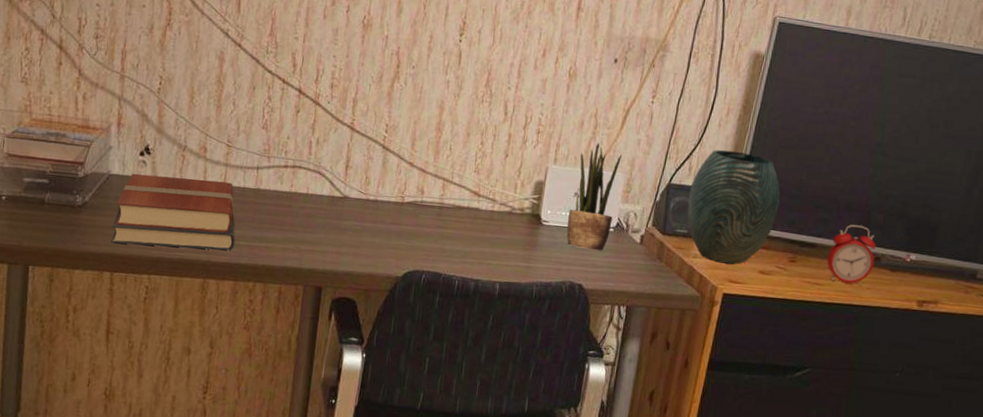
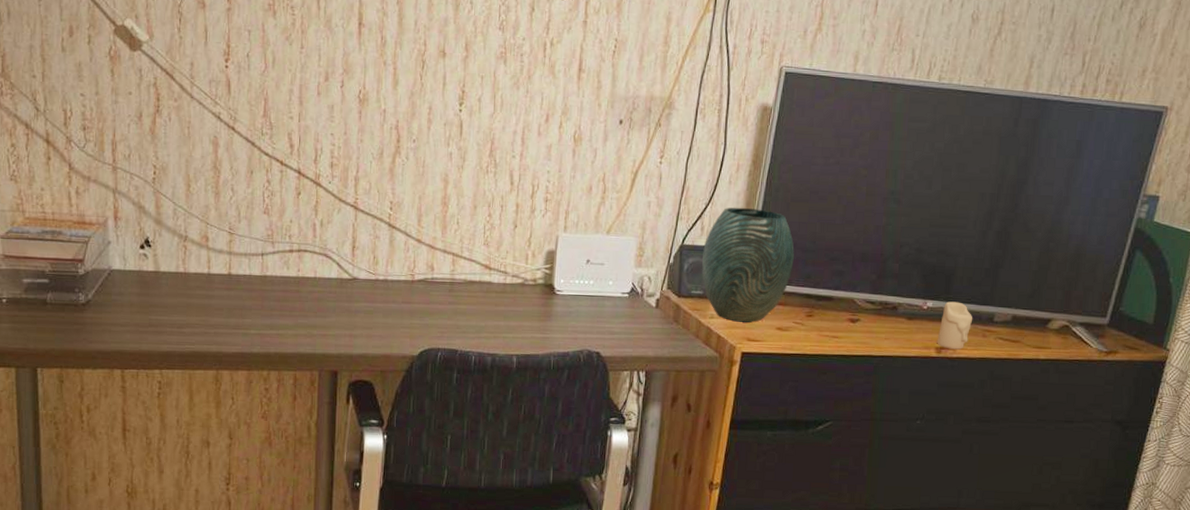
books: present [111,173,236,251] -> none [118,267,245,341]
potted plant: present [566,142,623,250] -> none [581,207,633,316]
alarm clock: present [827,224,877,285] -> none [844,275,893,335]
candle: none [918,255,956,305] -> present [937,301,973,350]

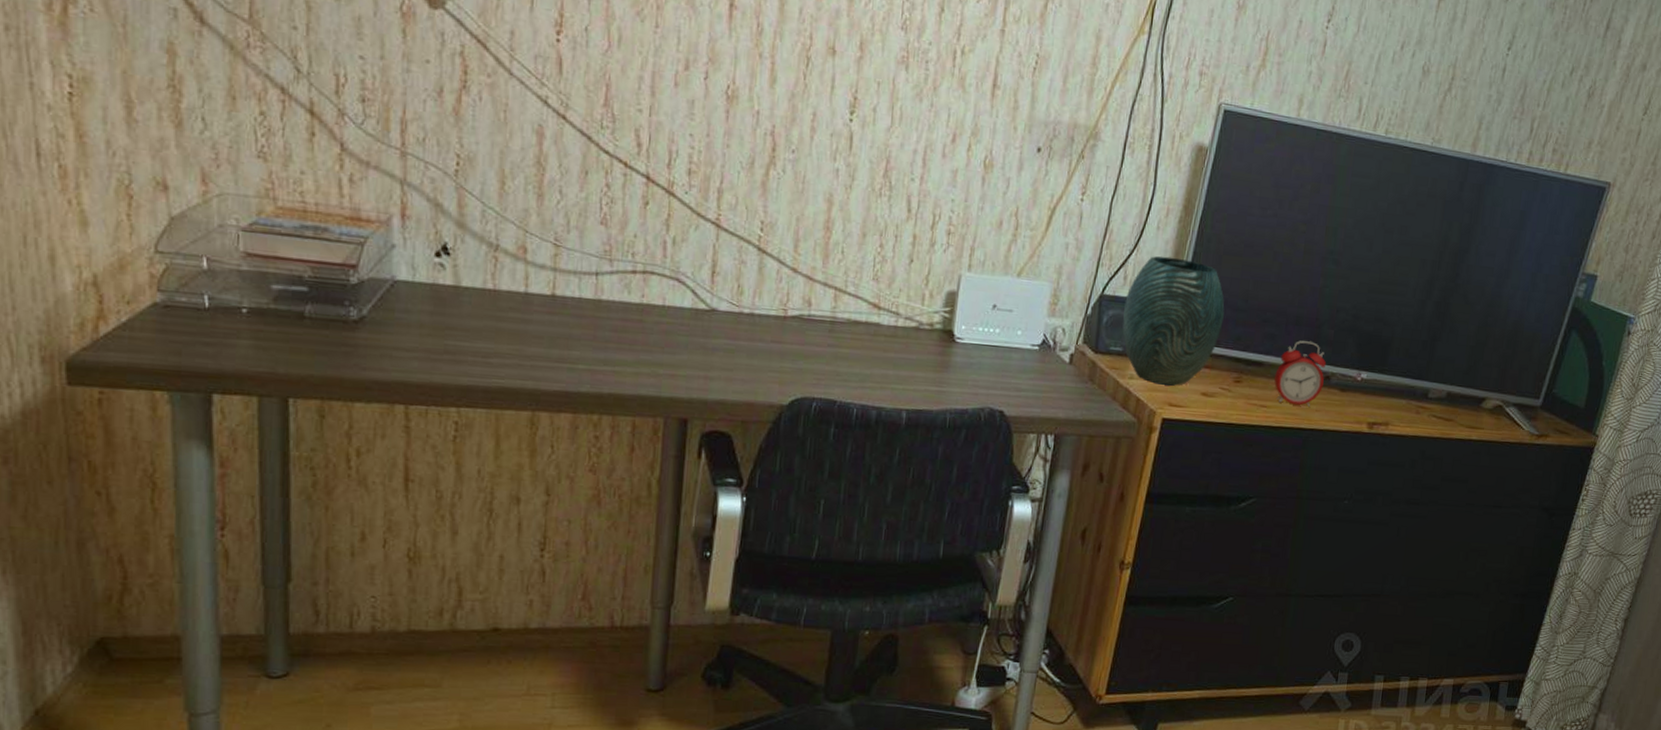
alarm clock: none [844,275,893,335] -> present [1274,340,1327,407]
candle: present [937,301,973,350] -> none [1369,373,1408,426]

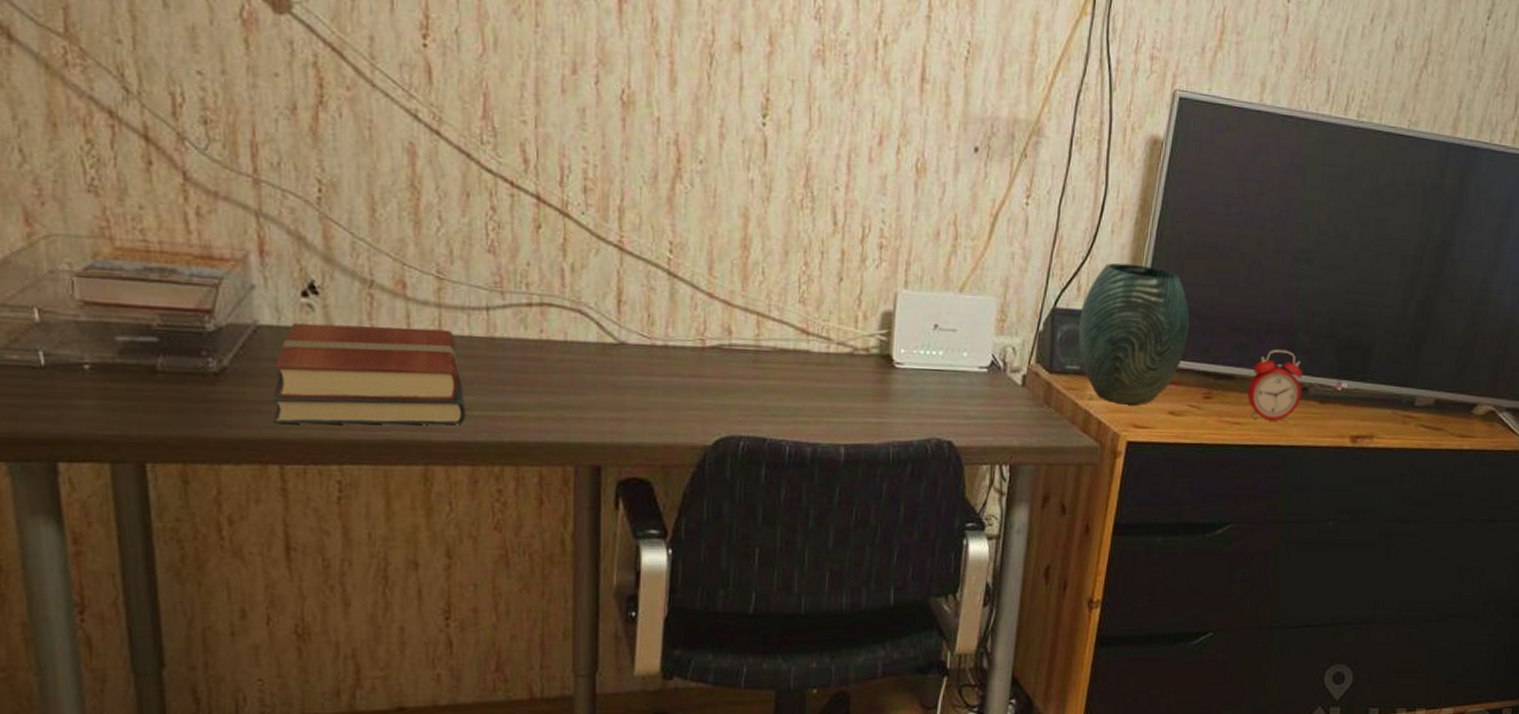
books: none [403,279,572,376] -> present [272,322,466,425]

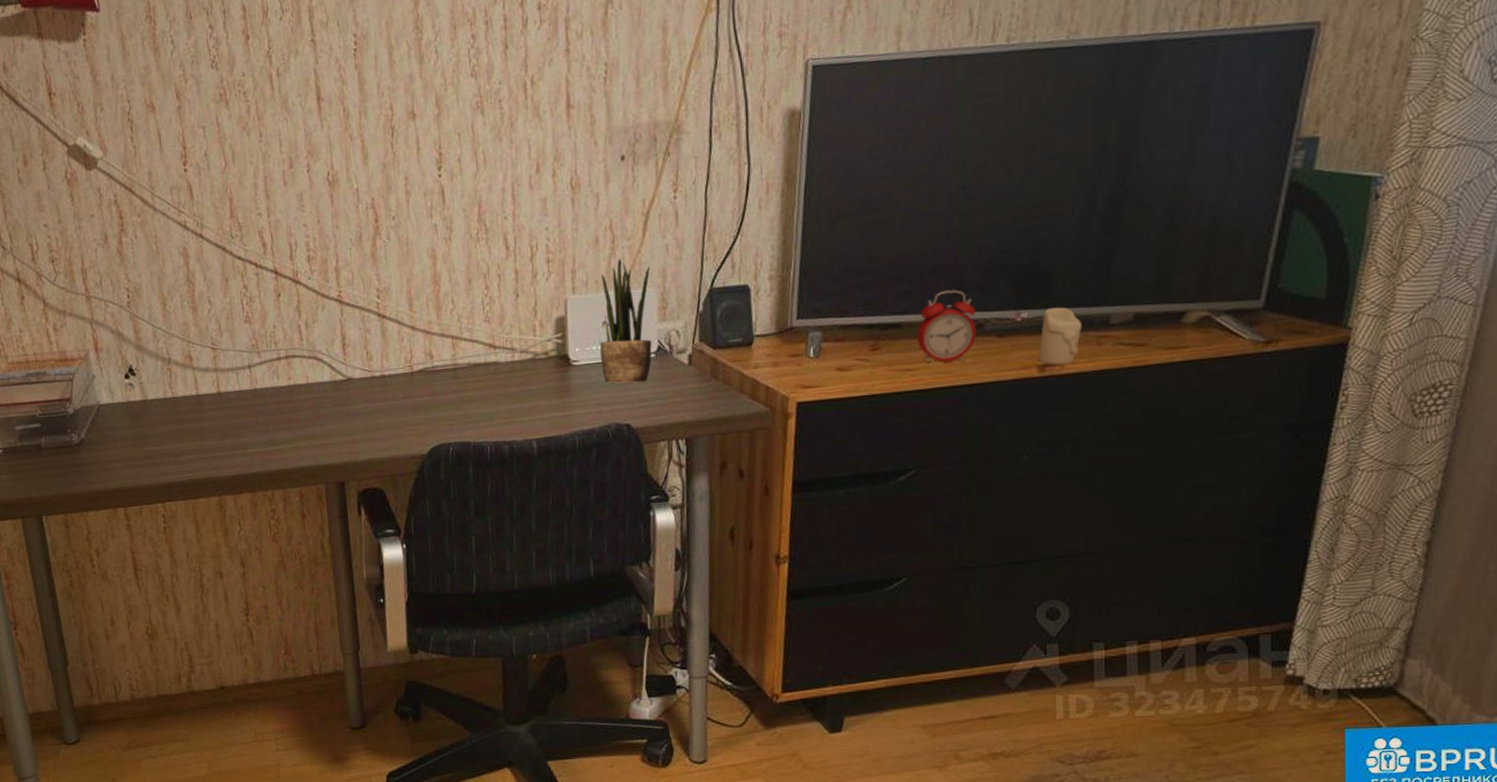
books: present [272,322,466,425] -> none [113,388,243,477]
potted plant: none [928,258,993,397] -> present [600,258,652,383]
vase: present [1078,262,1190,406] -> none [737,232,848,368]
candle: none [1352,382,1392,439] -> present [1038,307,1083,366]

